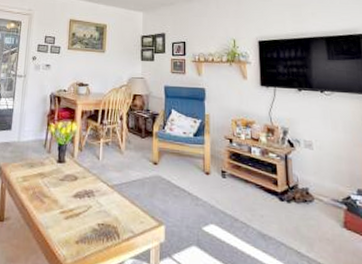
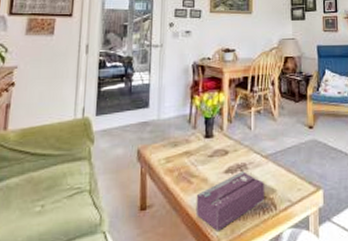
tissue box: none [46,198,109,251] -> present [195,171,264,231]

